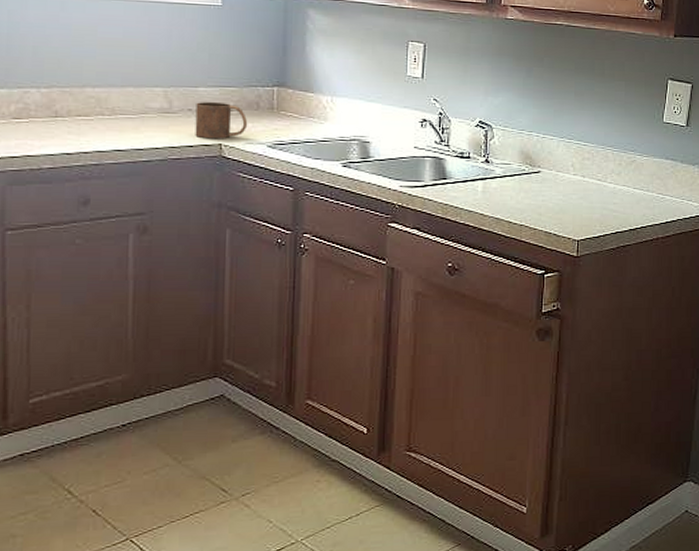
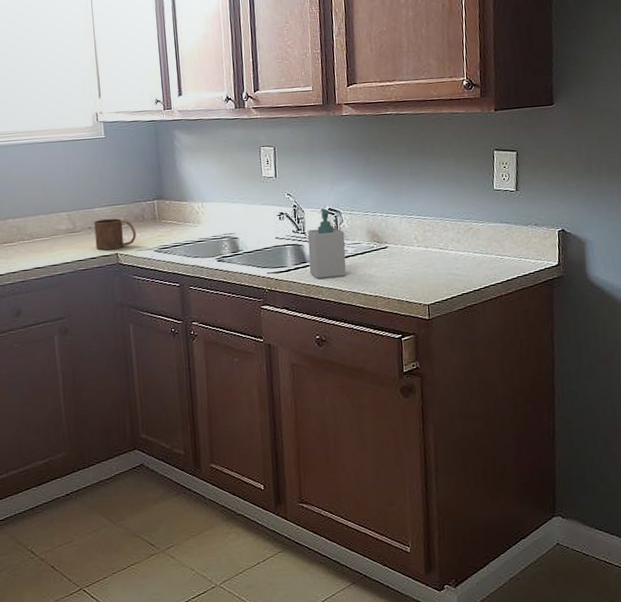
soap bottle: none [449,120,494,199] -> present [308,208,346,279]

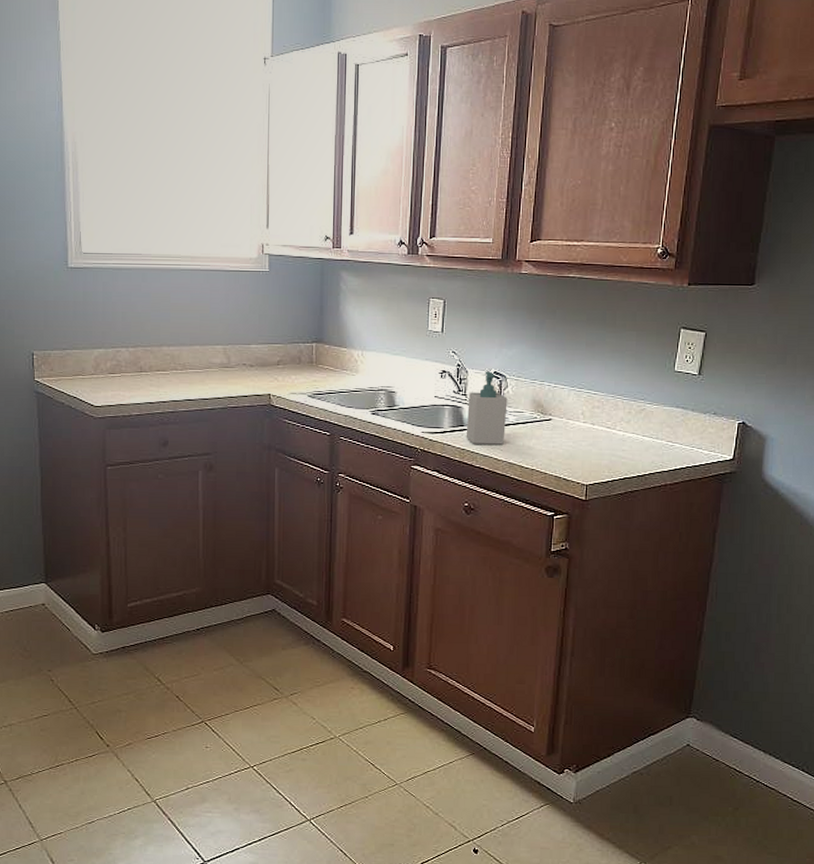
mug: present [94,218,137,250] -> none [249,357,292,390]

